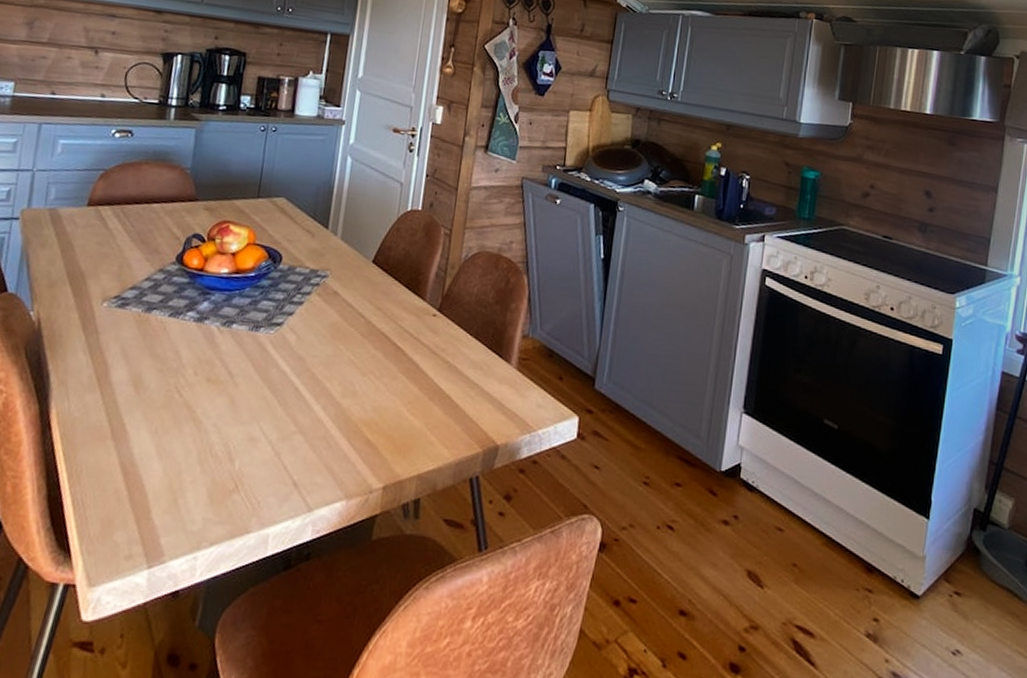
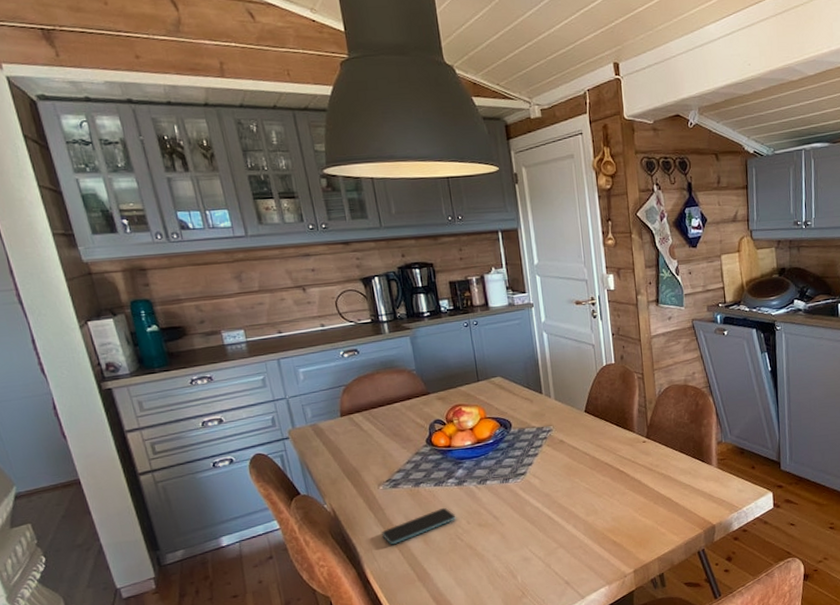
smartphone: none [86,346,183,382] -> present [382,507,456,544]

